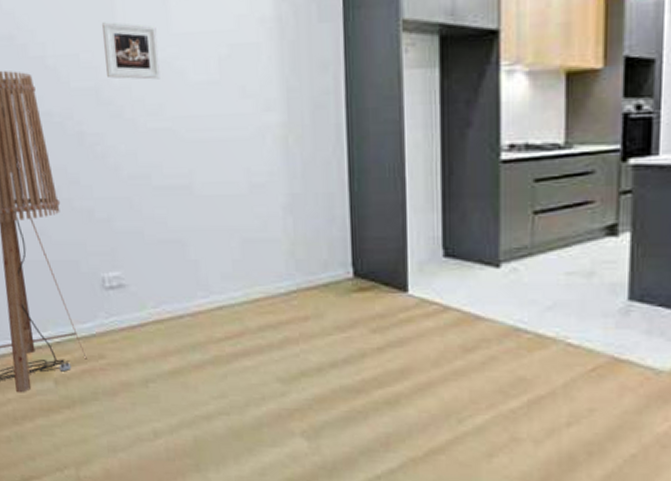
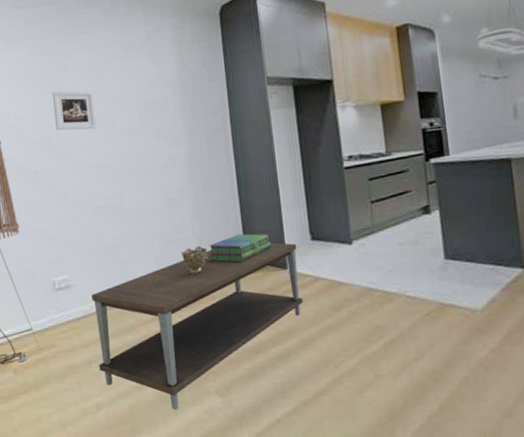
coffee table: none [150,255,425,450] -> present [91,242,304,410]
decorative bowl: none [268,251,302,286] -> present [181,246,208,274]
stack of books: none [303,239,389,277] -> present [208,234,272,262]

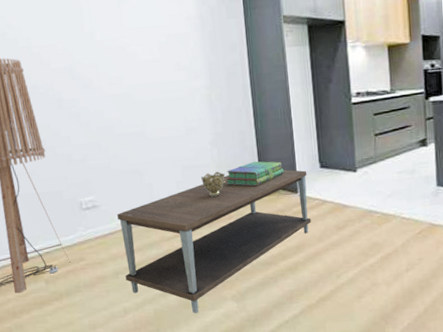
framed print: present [51,91,96,131] -> none [73,22,118,61]

